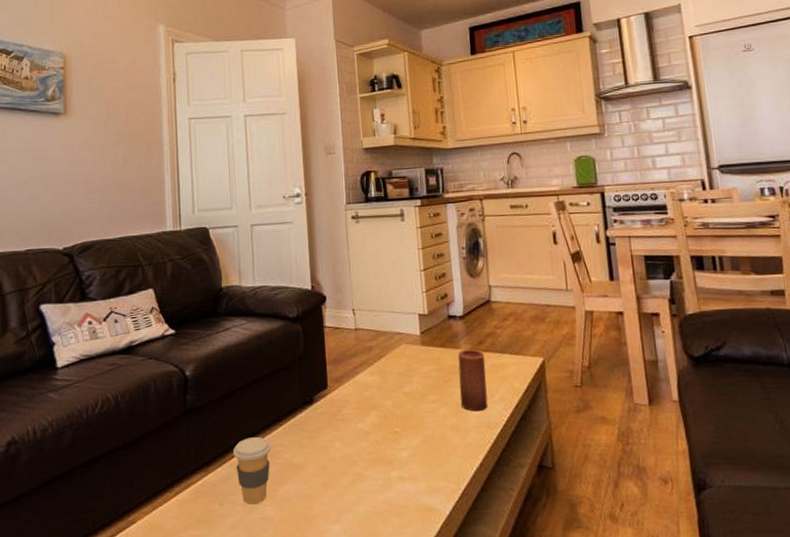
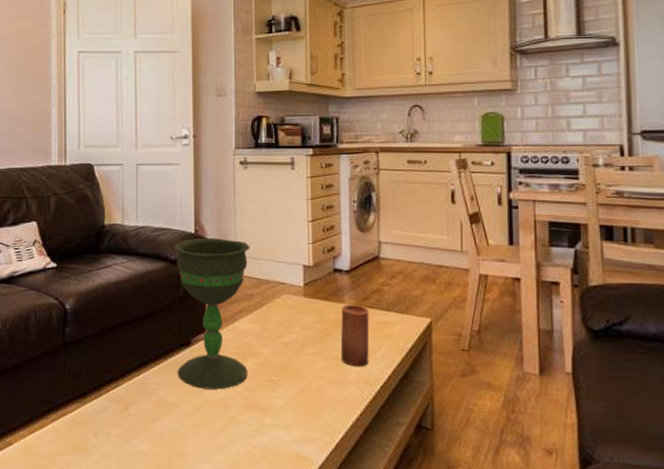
coffee cup: present [233,437,271,505] -> none [109,373,147,438]
chalice: none [291,293,371,447] -> present [174,237,250,390]

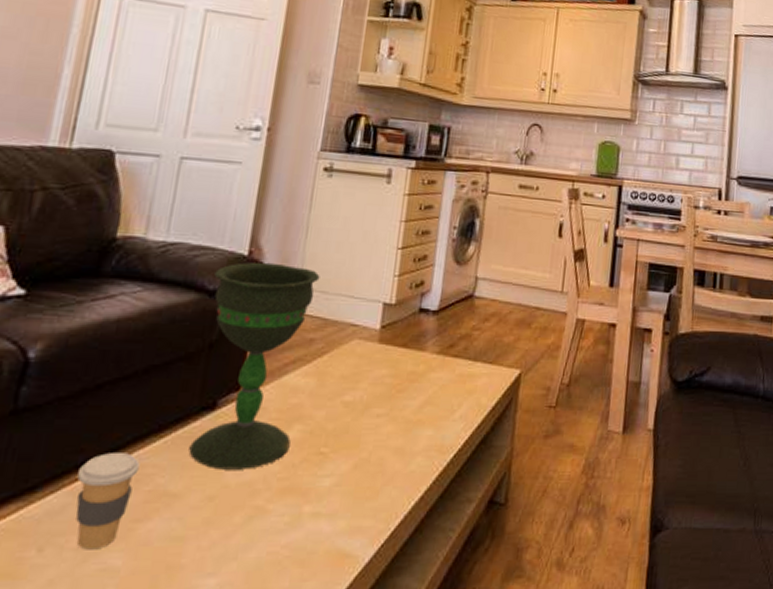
coffee cup: none [109,373,147,438] -> present [76,453,140,550]
candle: present [340,304,370,367] -> none [411,352,454,431]

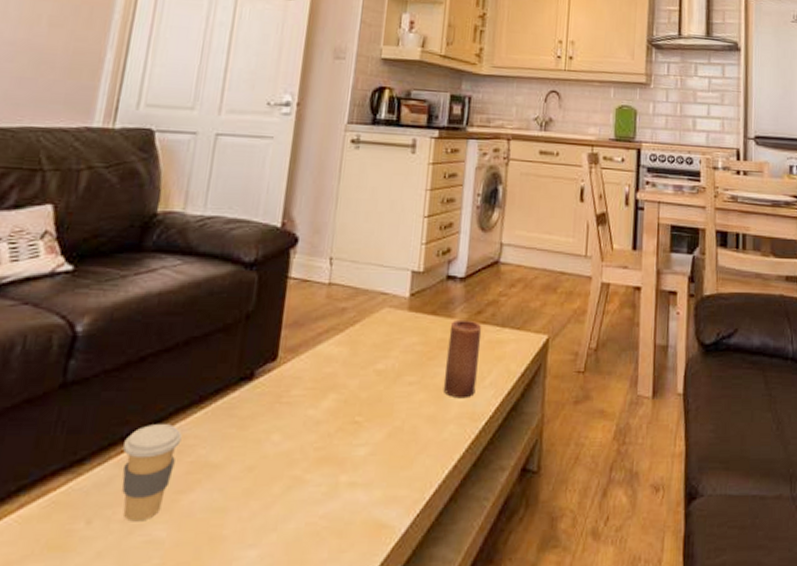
chalice: present [189,262,320,470] -> none [228,233,350,440]
candle: none [411,352,454,431] -> present [443,319,482,399]

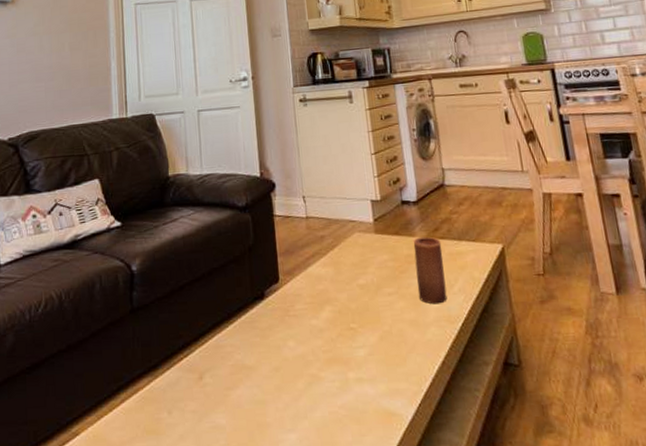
coffee cup: present [122,424,182,522] -> none [182,336,222,412]

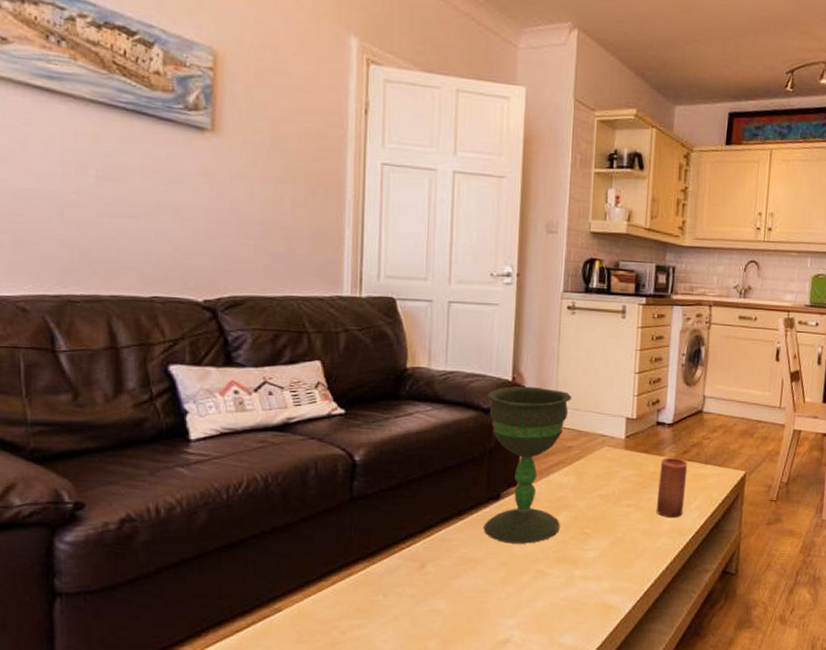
chalice: none [240,179,326,346] -> present [483,386,572,544]

